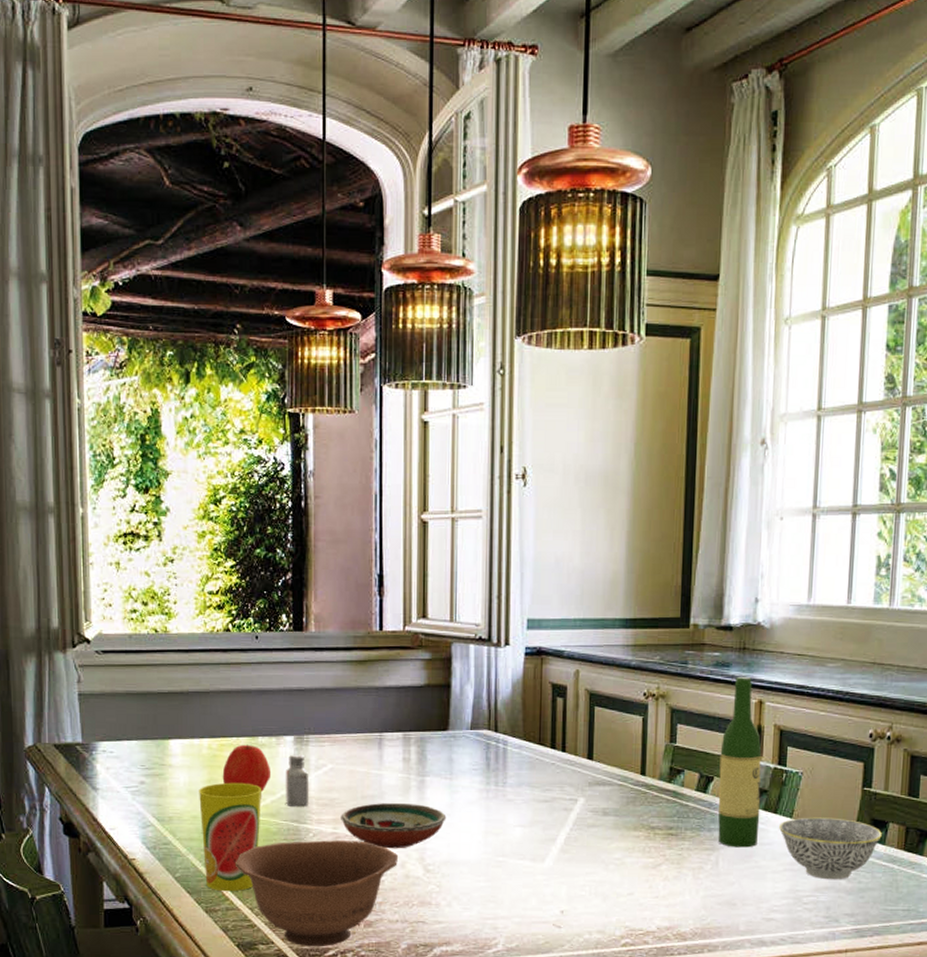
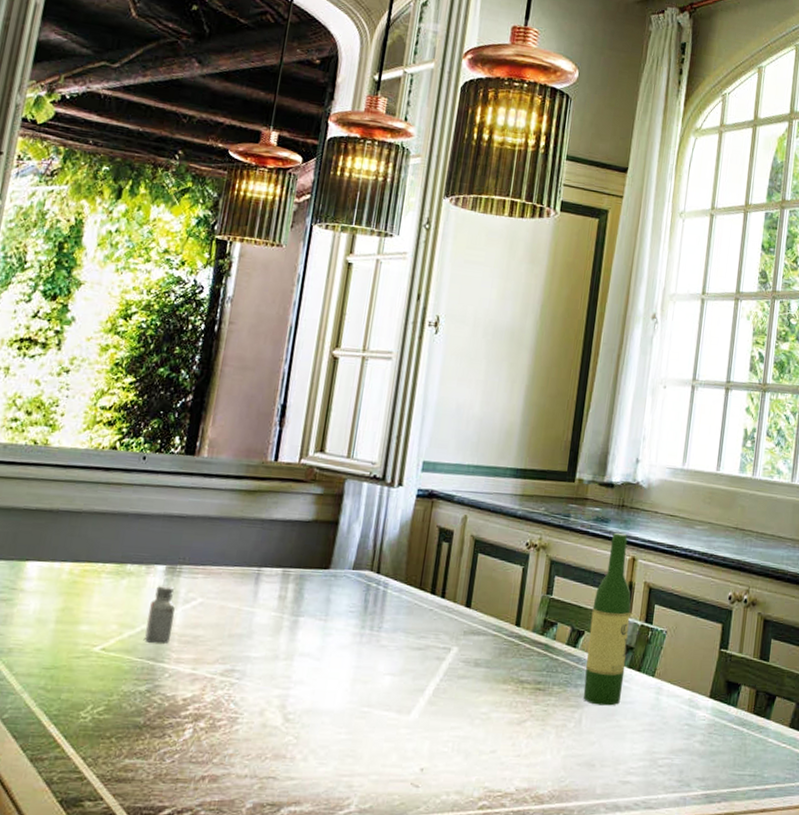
cup: present [199,782,261,892] -> none [37,612,120,738]
apple: present [222,744,272,792] -> none [78,571,135,625]
bowl: present [234,840,398,947] -> none [74,681,258,805]
decorative bowl: present [341,803,447,849] -> none [202,643,316,695]
bowl: present [779,817,882,880] -> none [641,676,735,743]

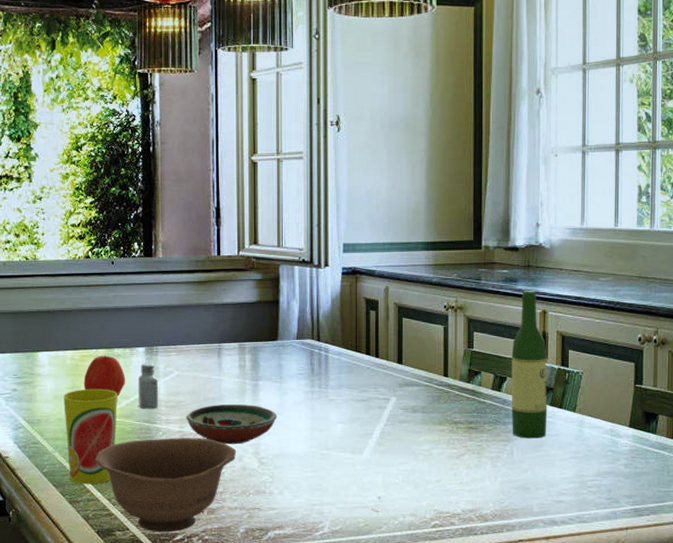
cup: none [37,612,120,738] -> present [63,388,117,485]
bowl: none [74,681,258,805] -> present [94,438,236,533]
apple: none [78,571,135,625] -> present [83,355,126,396]
decorative bowl: none [202,643,316,695] -> present [186,405,277,445]

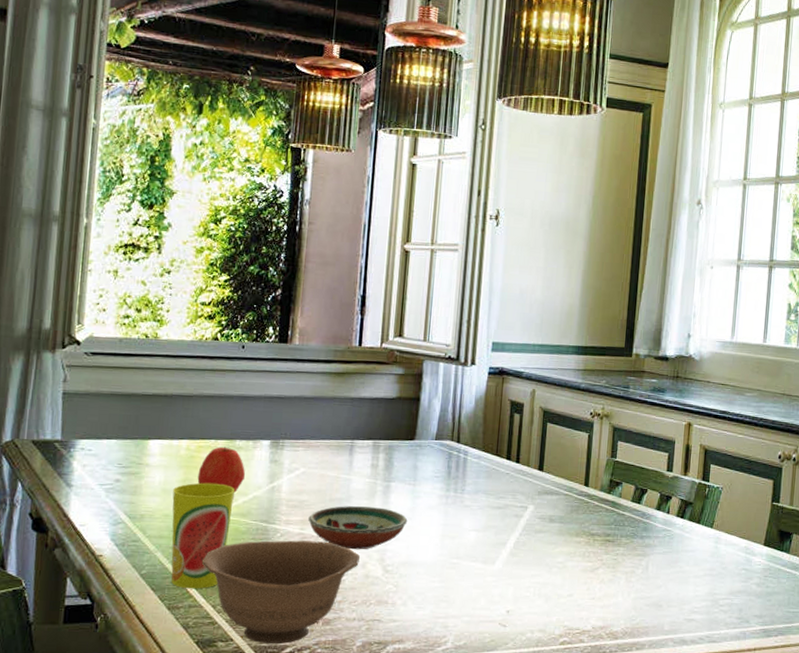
saltshaker: present [137,363,159,409] -> none [256,457,282,507]
wine bottle: present [511,290,548,439] -> none [649,401,689,554]

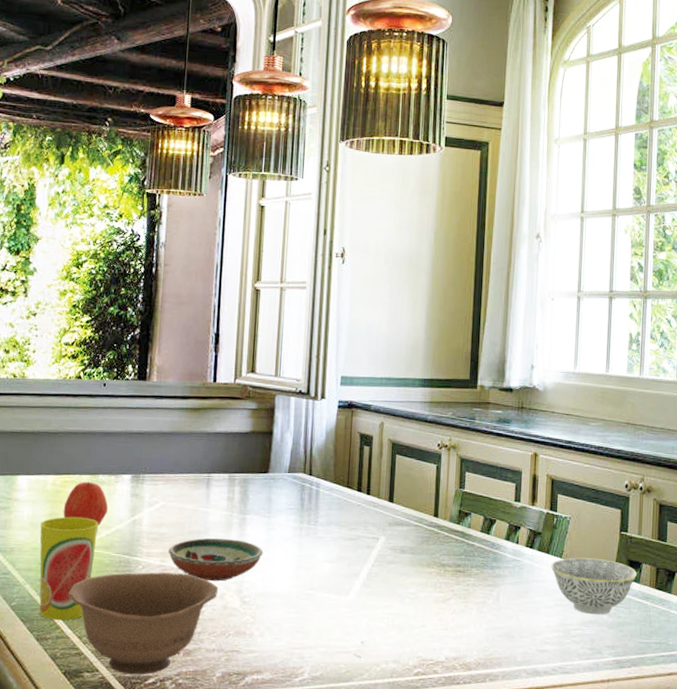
bowl: none [701,527,787,585] -> present [551,557,637,615]

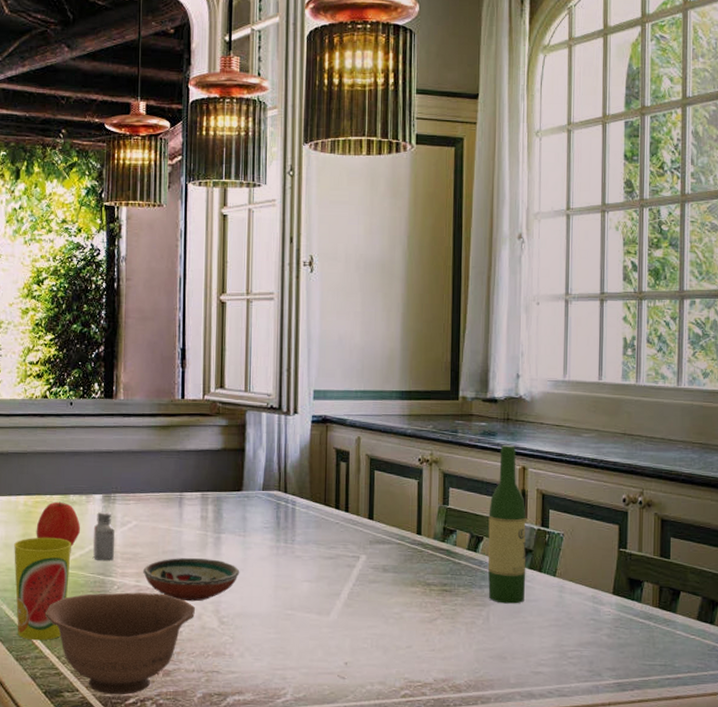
saltshaker: none [119,491,142,540] -> present [92,511,115,560]
wine bottle: none [499,431,536,584] -> present [487,444,526,604]
bowl: present [551,557,637,615] -> none [544,575,638,636]

